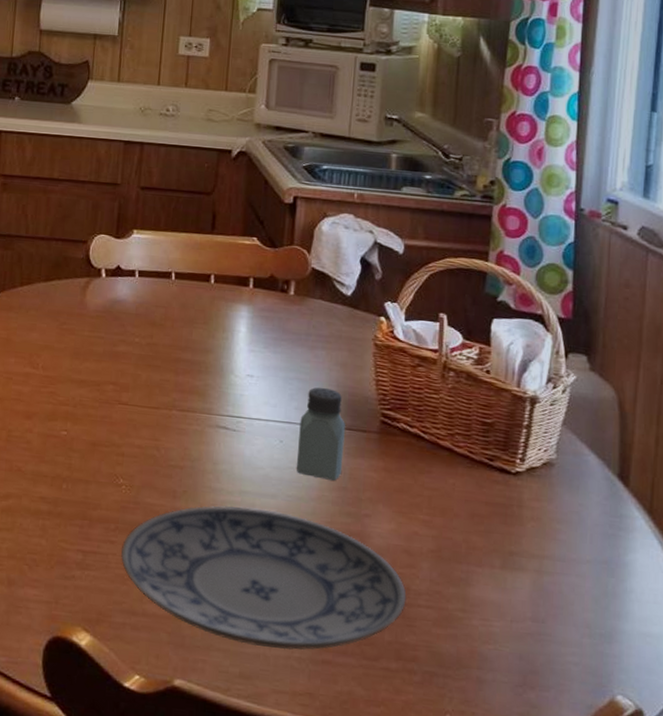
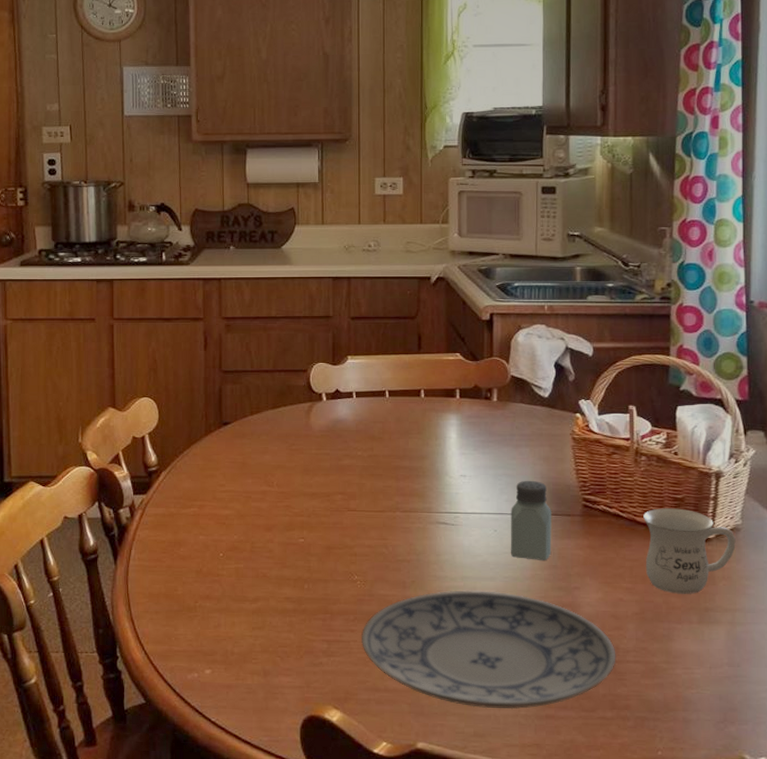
mug: none [445,432,549,534] -> present [643,508,736,594]

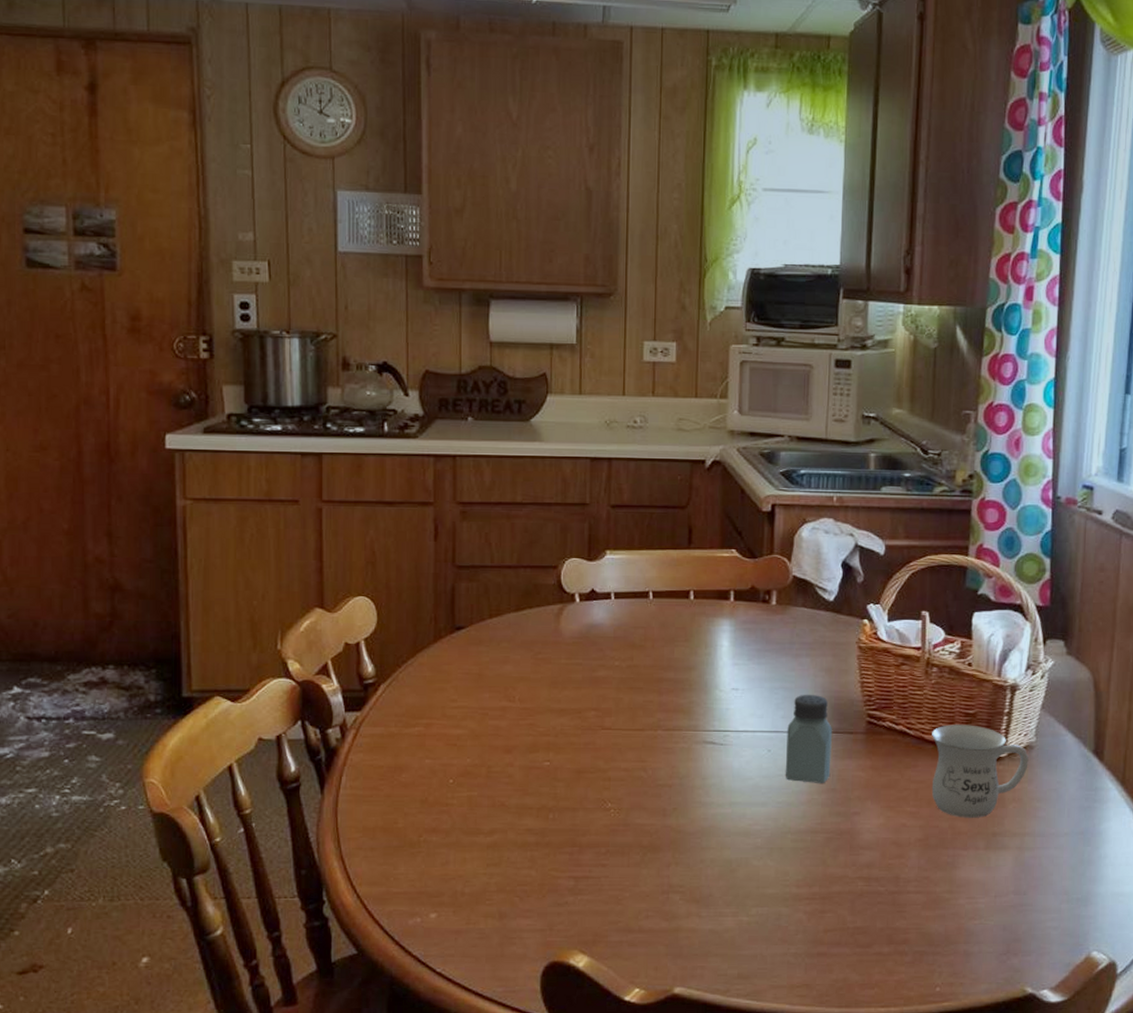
plate: present [360,590,616,709] -> none [613,818,896,948]

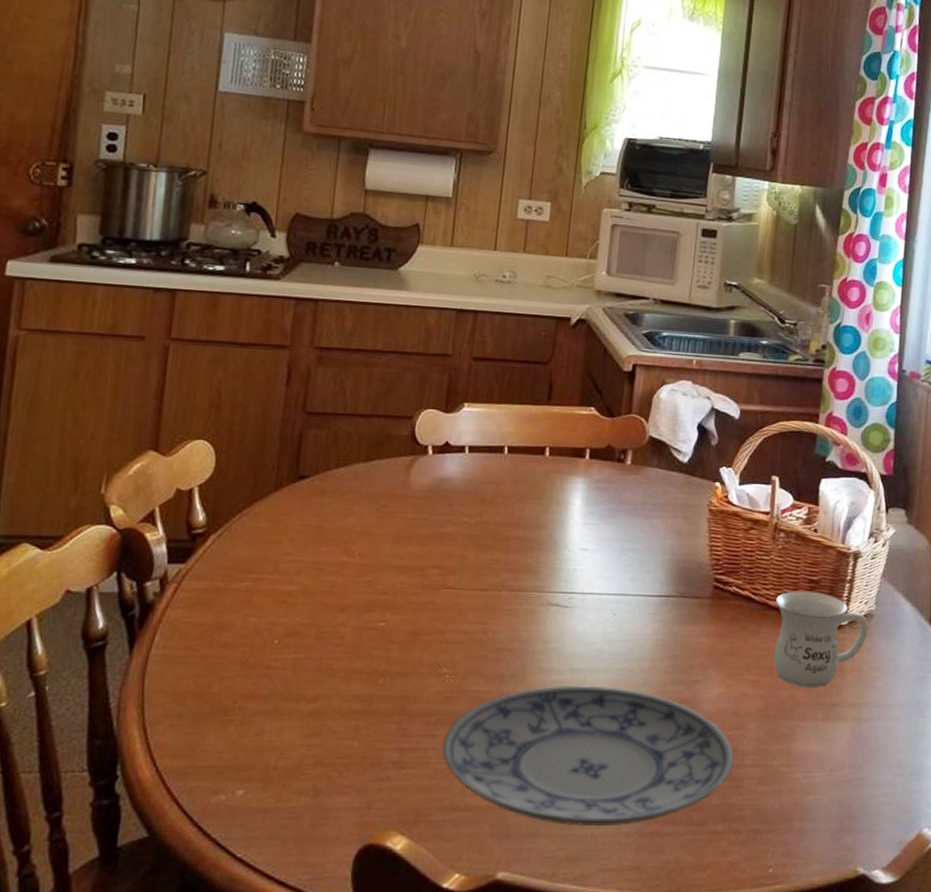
plate: none [613,818,896,948] -> present [442,685,734,827]
saltshaker: present [785,694,832,783] -> none [628,556,679,649]

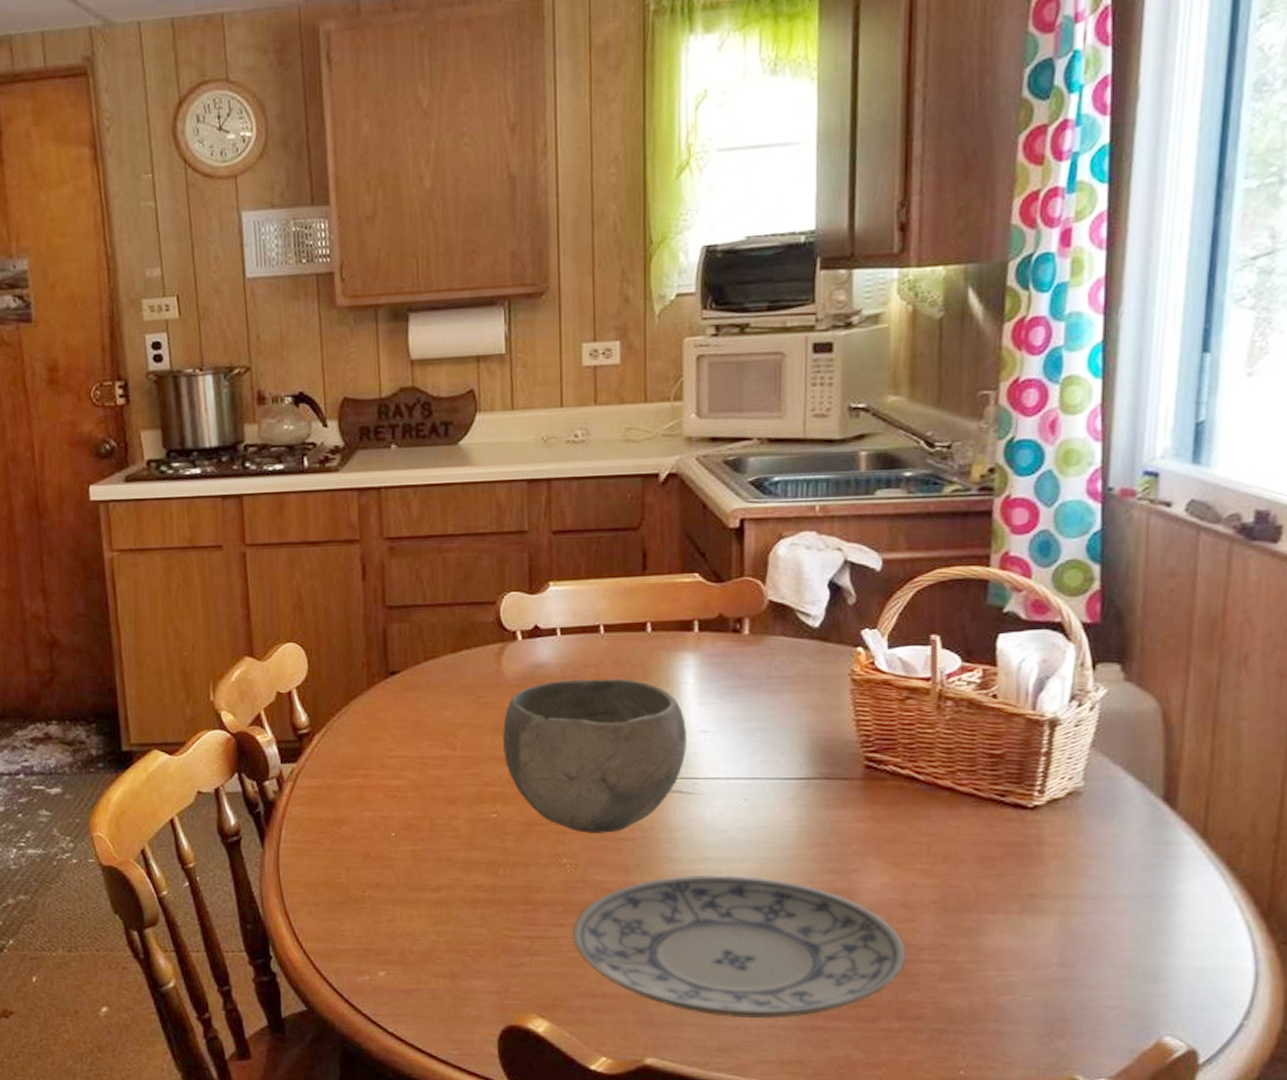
bowl: none [400,494,570,644] -> present [503,678,687,833]
mug: present [773,591,868,687] -> none [947,767,1075,877]

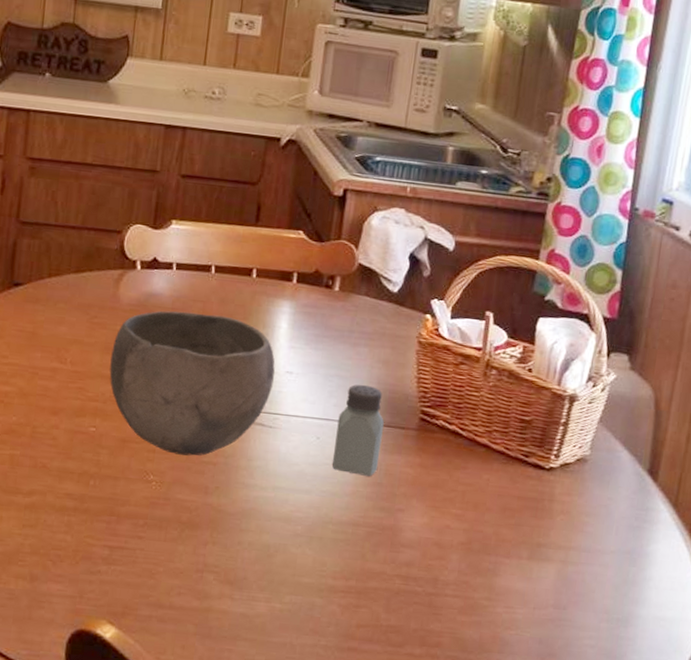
plate: present [571,874,906,1019] -> none [149,501,435,639]
saltshaker: none [766,735,822,836] -> present [331,384,384,476]

